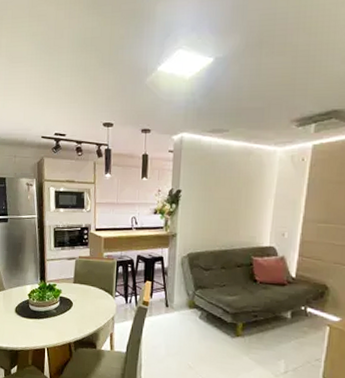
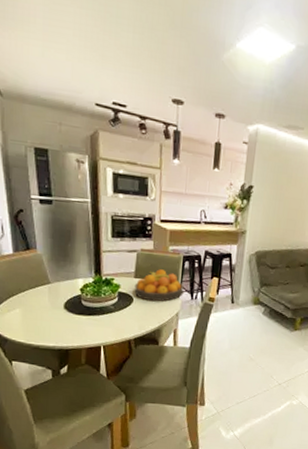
fruit bowl: none [73,274,119,306] -> present [134,269,184,302]

